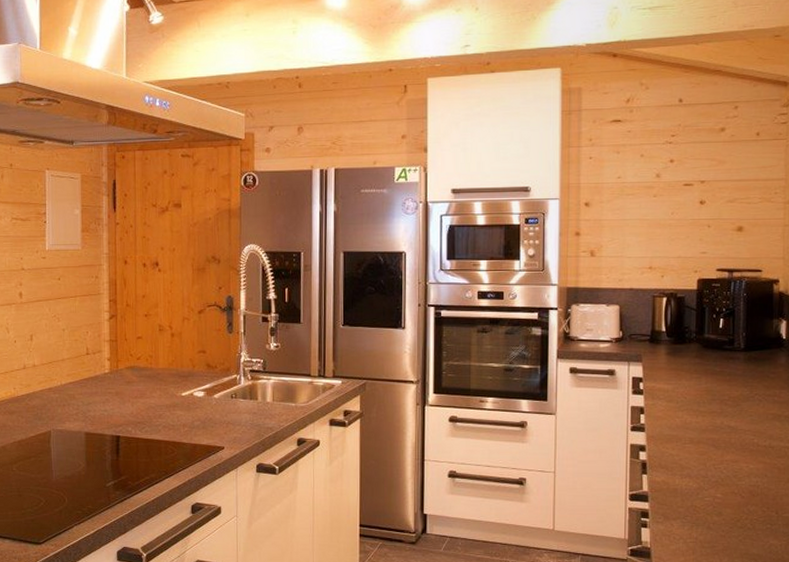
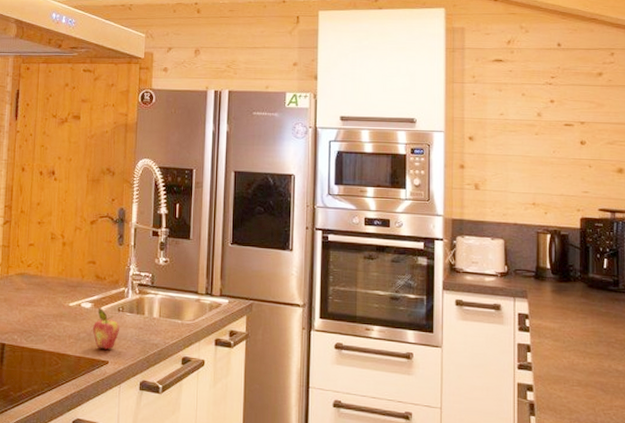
fruit: none [206,395,234,436] -> present [92,307,120,350]

